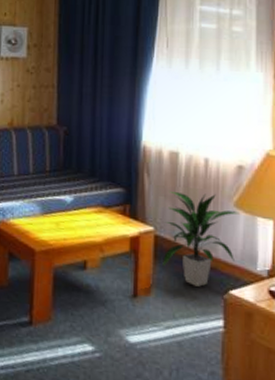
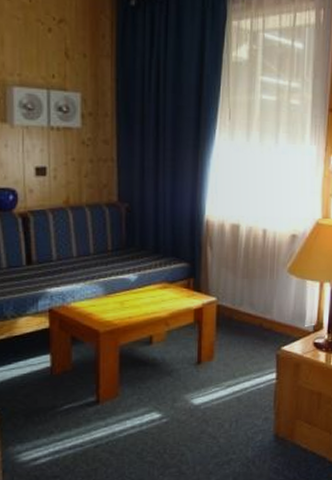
indoor plant: present [162,192,239,287] -> none [224,262,292,347]

